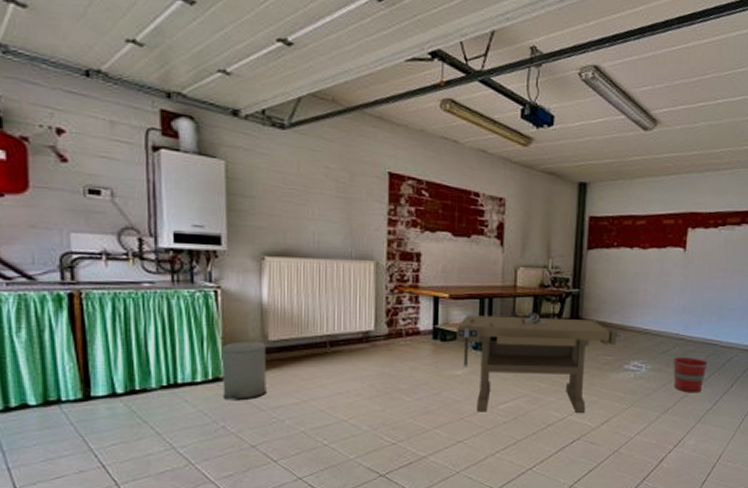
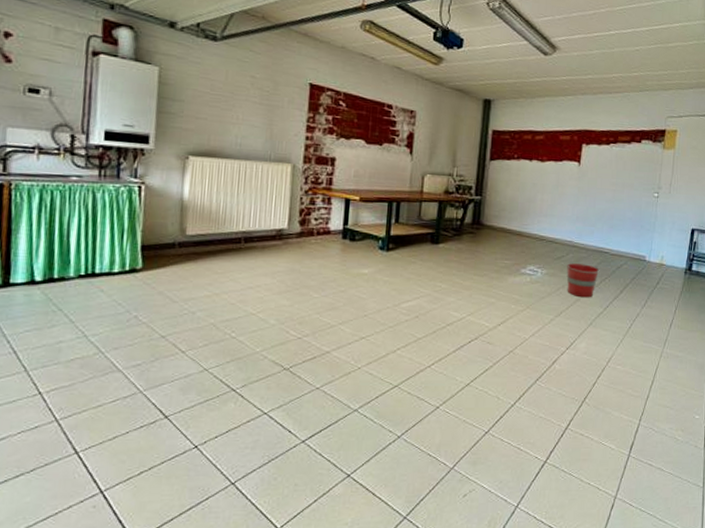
pedal bin: present [221,341,267,401] -> none [138,235,183,292]
workbench: present [457,308,625,414] -> none [365,212,522,315]

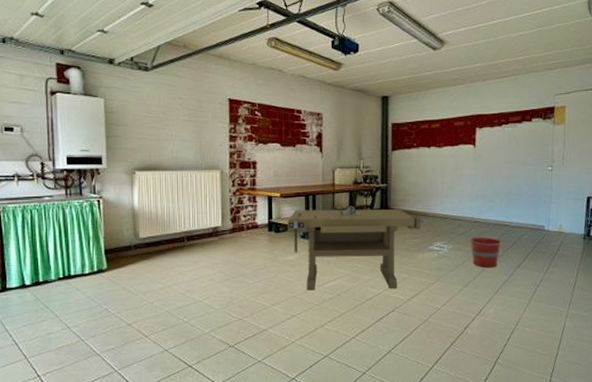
workbench: none [365,212,522,315] -> present [288,202,428,291]

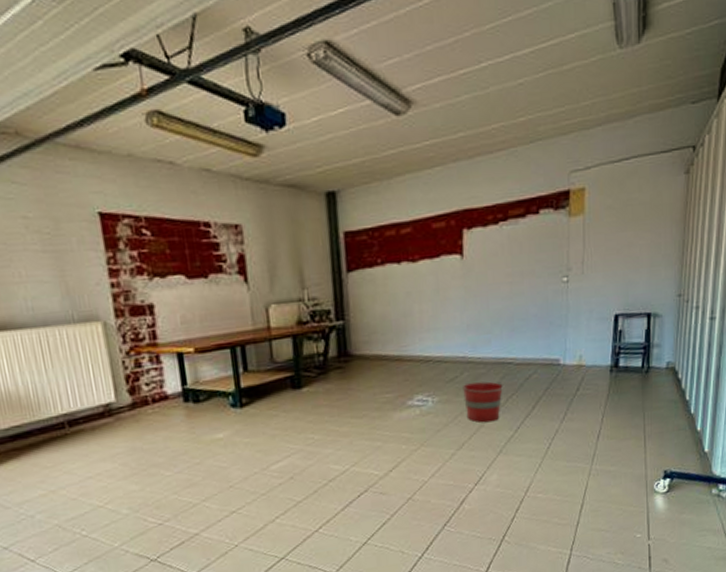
workbench: present [288,202,428,291] -> none [209,352,404,477]

